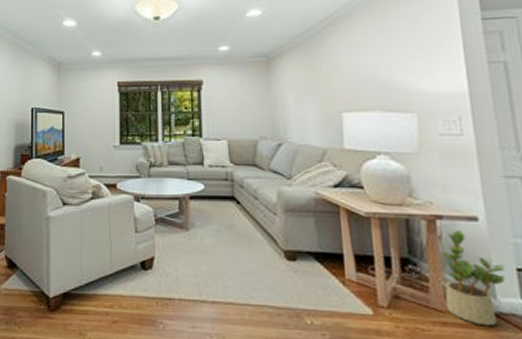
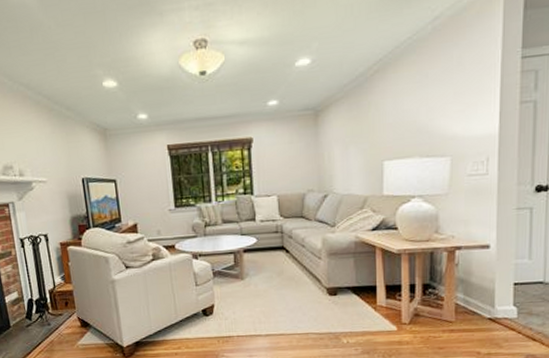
potted plant: present [443,230,506,327] -> none [454,257,506,329]

